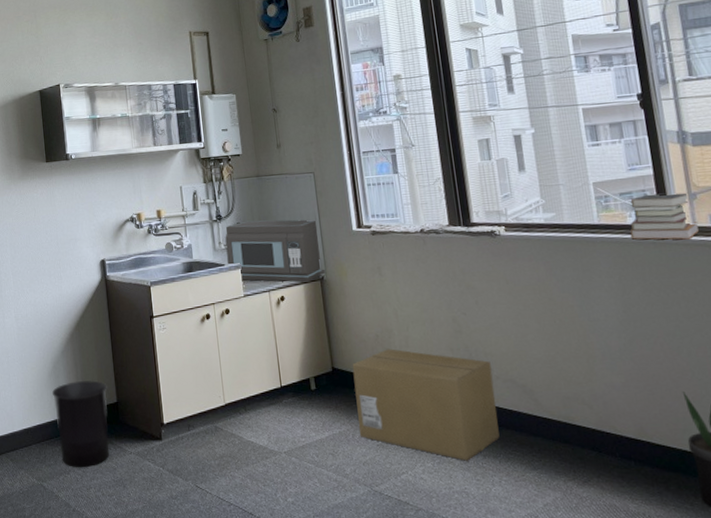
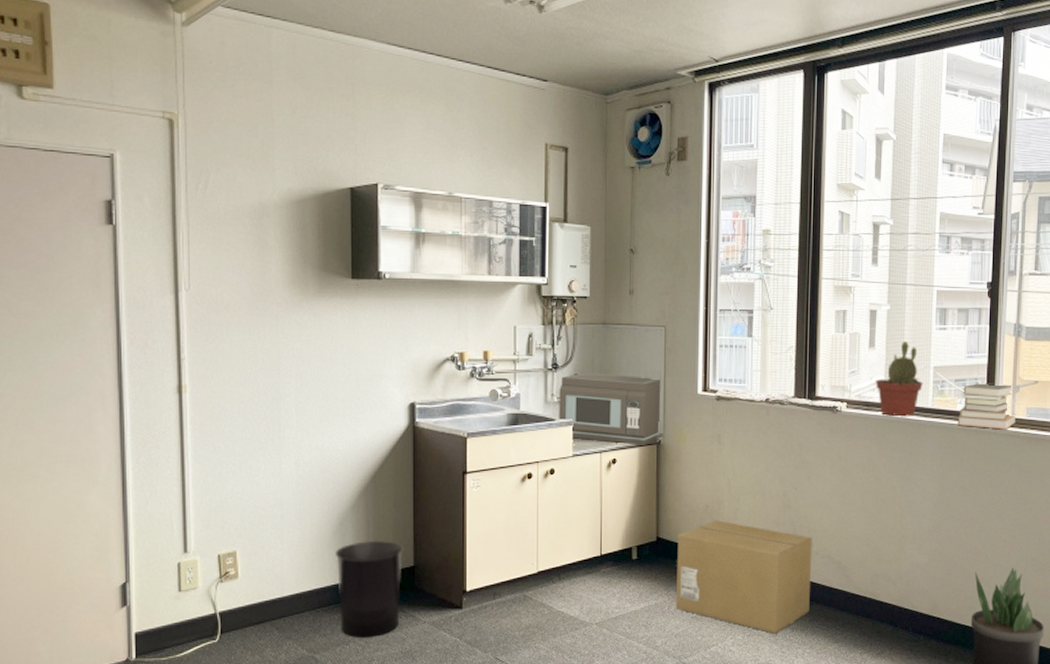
potted cactus: none [530,161,585,235] -> present [875,341,924,416]

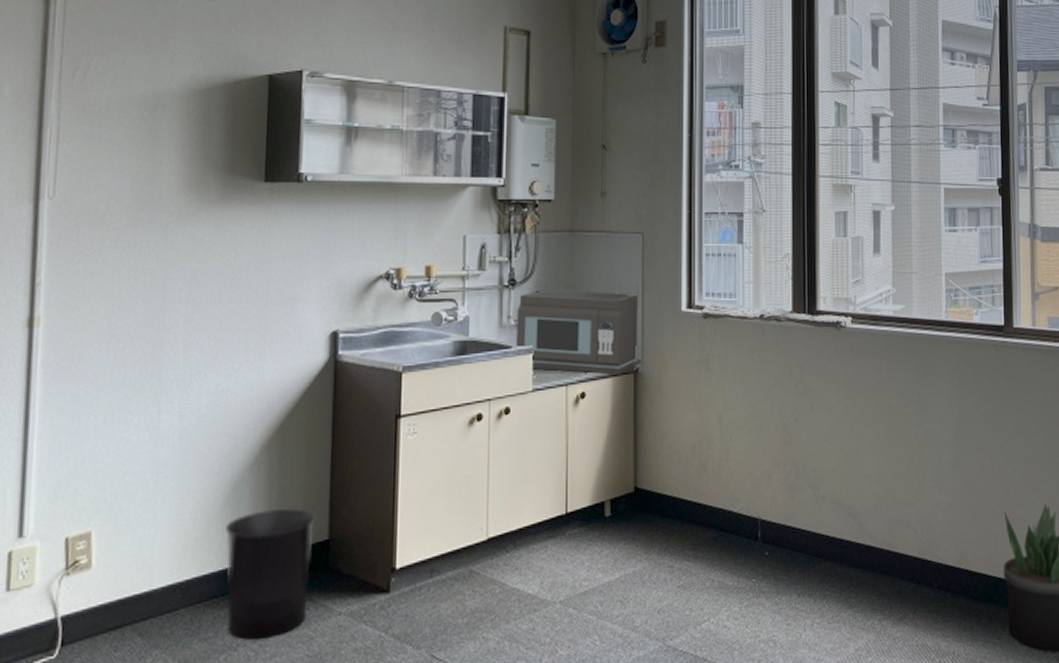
box: present [675,520,812,634] -> none [658,463,819,602]
potted cactus: present [875,341,924,416] -> none [881,246,936,331]
books: present [957,383,1017,430] -> none [974,290,1038,343]

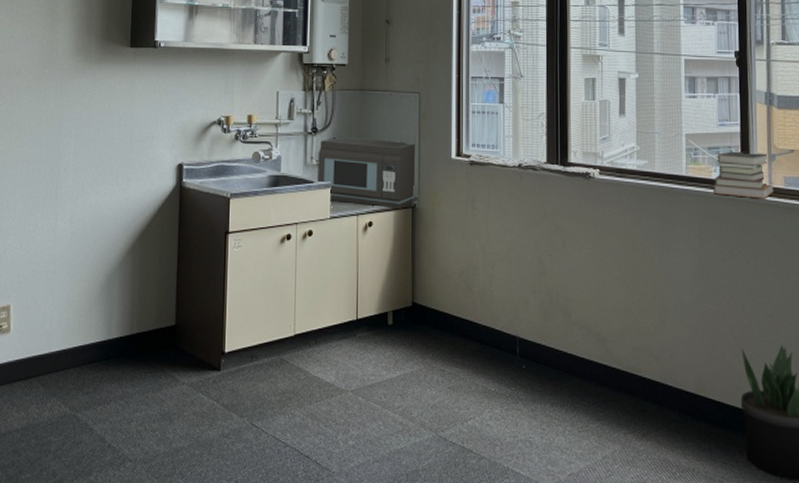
waste bin: present [226,508,316,640] -> none [102,299,167,398]
books: none [974,290,1038,343] -> present [713,151,774,199]

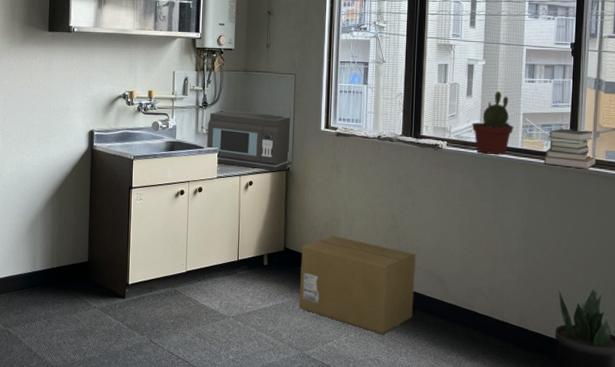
box: none [431,286,570,409] -> present [298,236,416,335]
potted cactus: none [626,109,677,183] -> present [471,91,515,154]

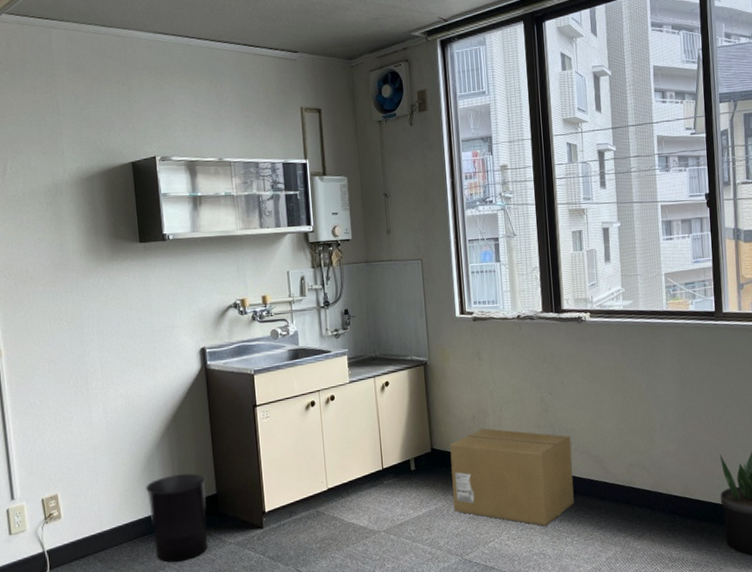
waste bin: none [28,239,81,318] -> present [146,473,208,562]
microwave: present [207,110,292,171] -> none [332,305,429,368]
potted cactus: present [471,91,515,154] -> none [613,253,657,321]
books: present [543,128,597,169] -> none [690,283,744,325]

